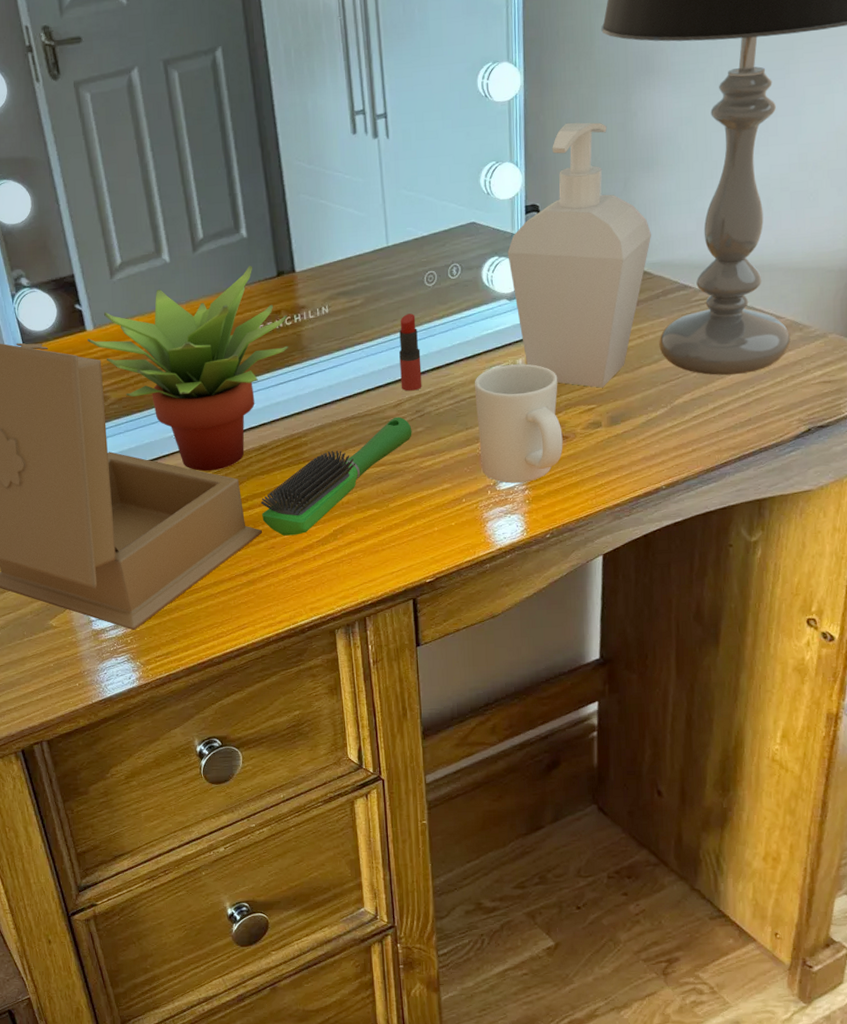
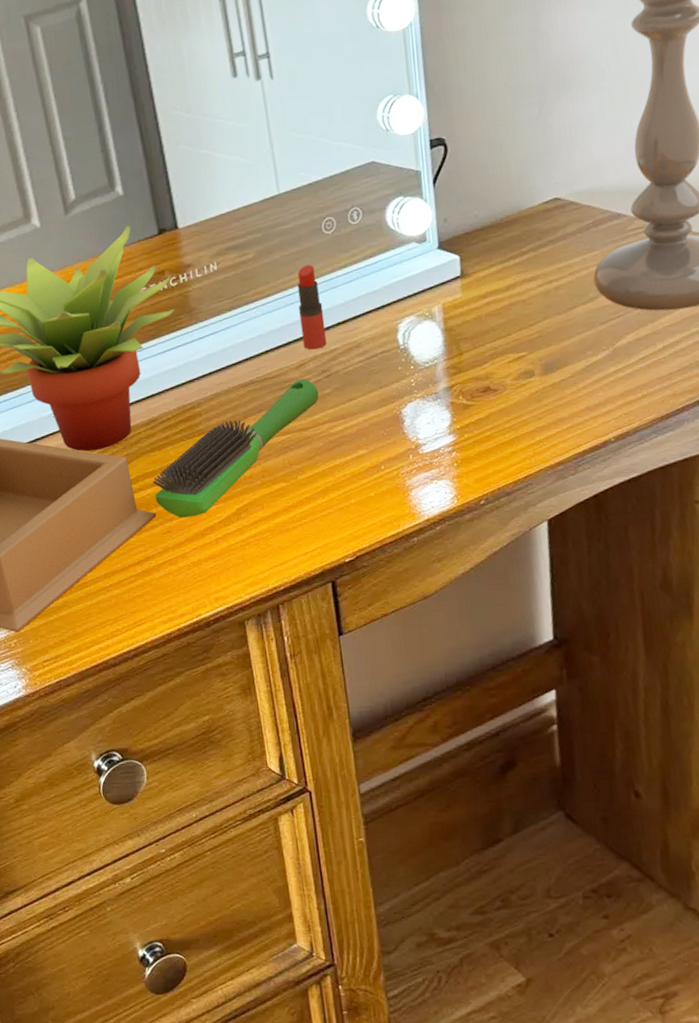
mug: present [474,364,563,483] -> none [385,311,492,446]
soap bottle: present [507,122,651,388] -> none [413,45,575,333]

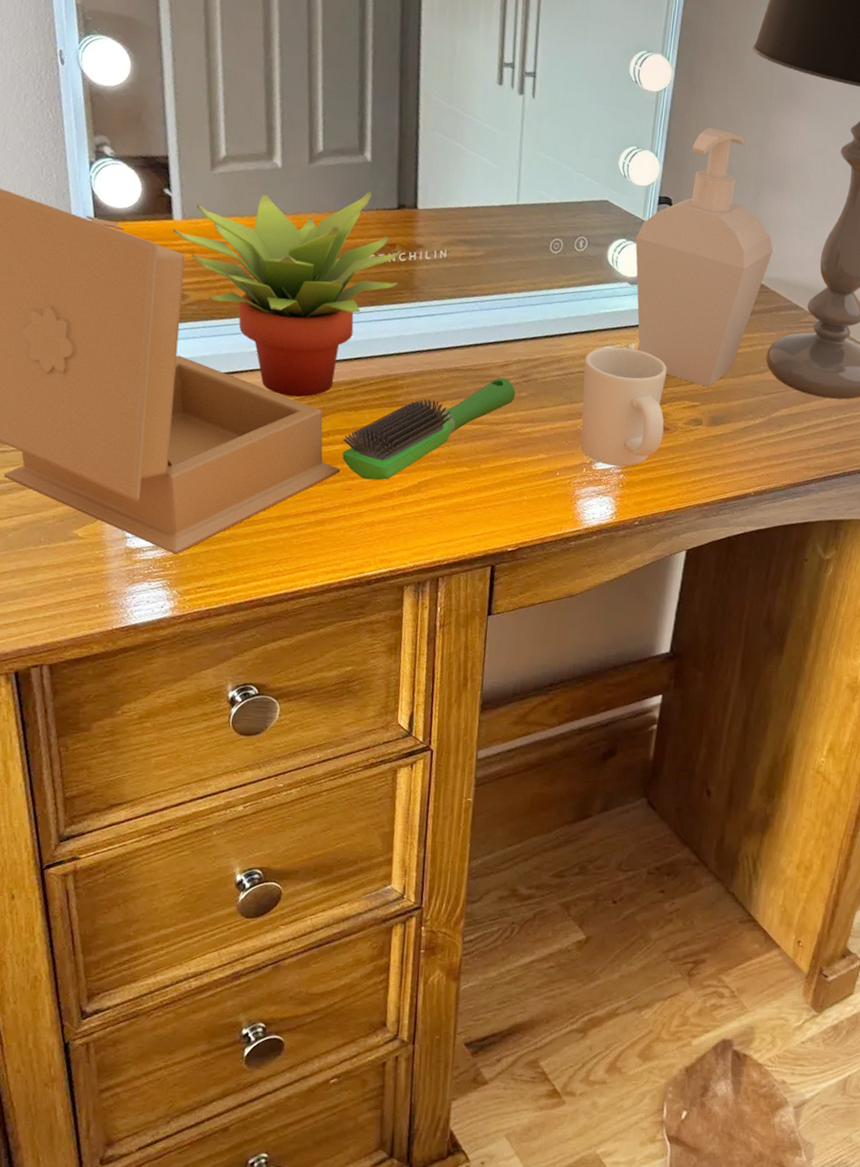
lipstick: present [297,265,327,350] -> none [510,276,536,355]
mug: none [385,311,492,446] -> present [580,346,667,467]
soap bottle: none [413,45,575,333] -> present [635,127,773,387]

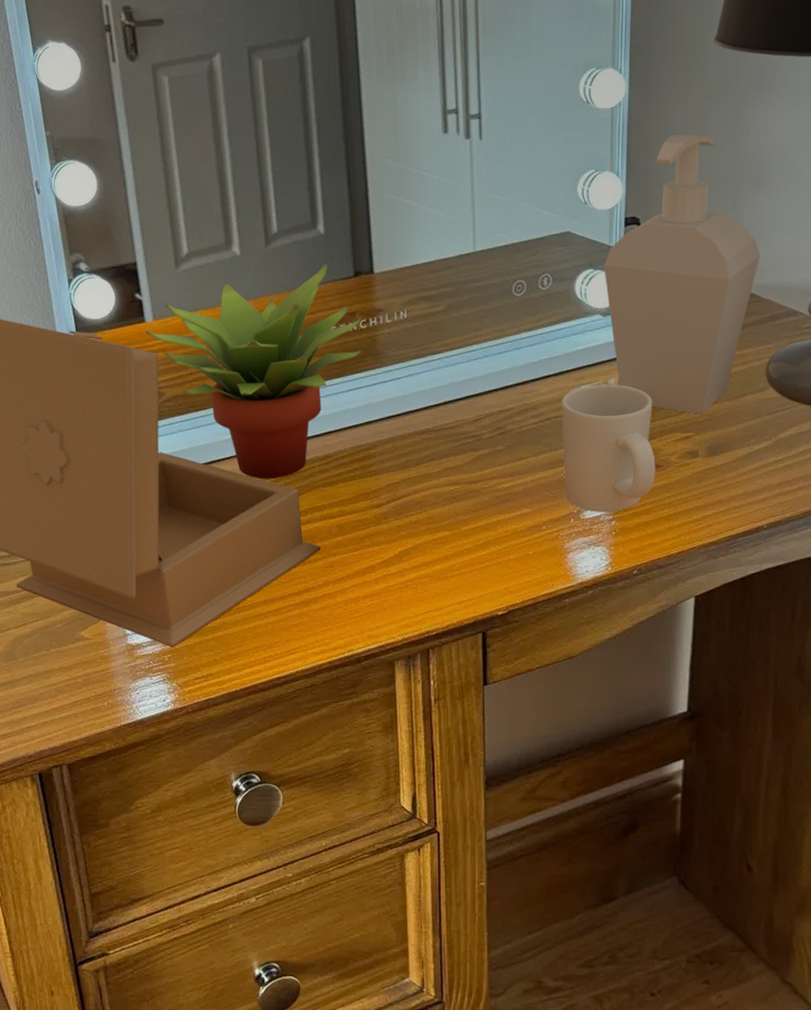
hairbrush: present [342,377,516,481] -> none [321,433,491,554]

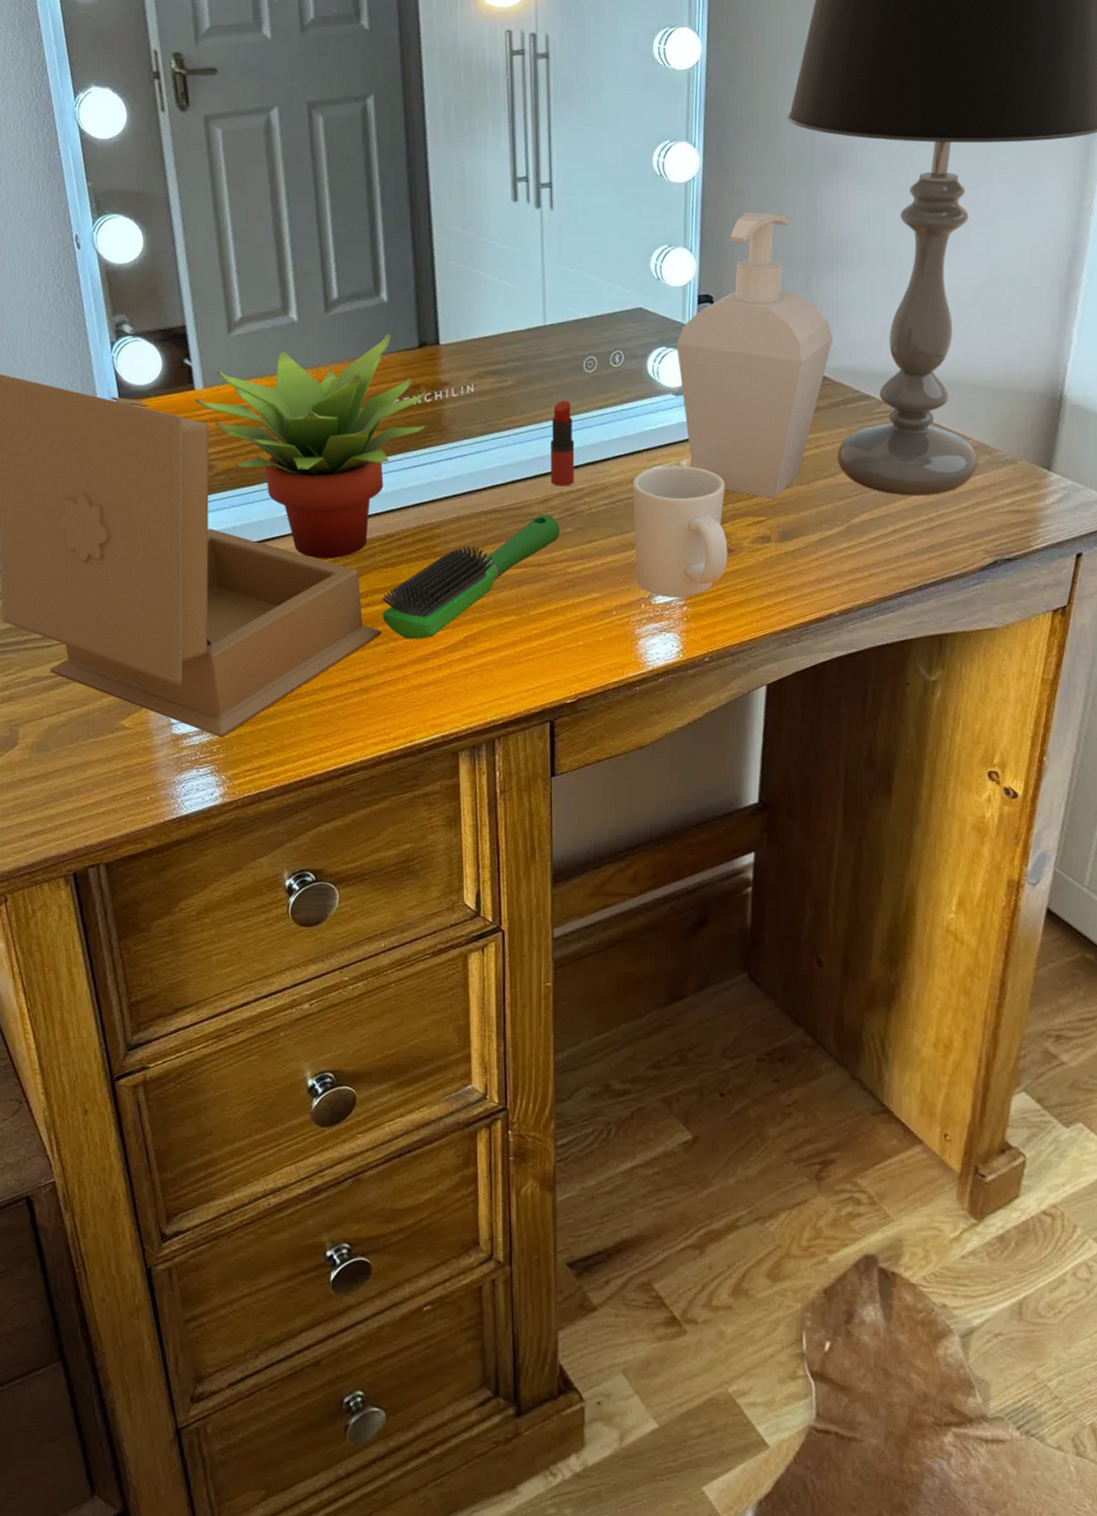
hairbrush: none [321,433,491,554] -> present [382,513,560,639]
lipstick: none [481,324,504,406] -> present [550,401,575,486]

